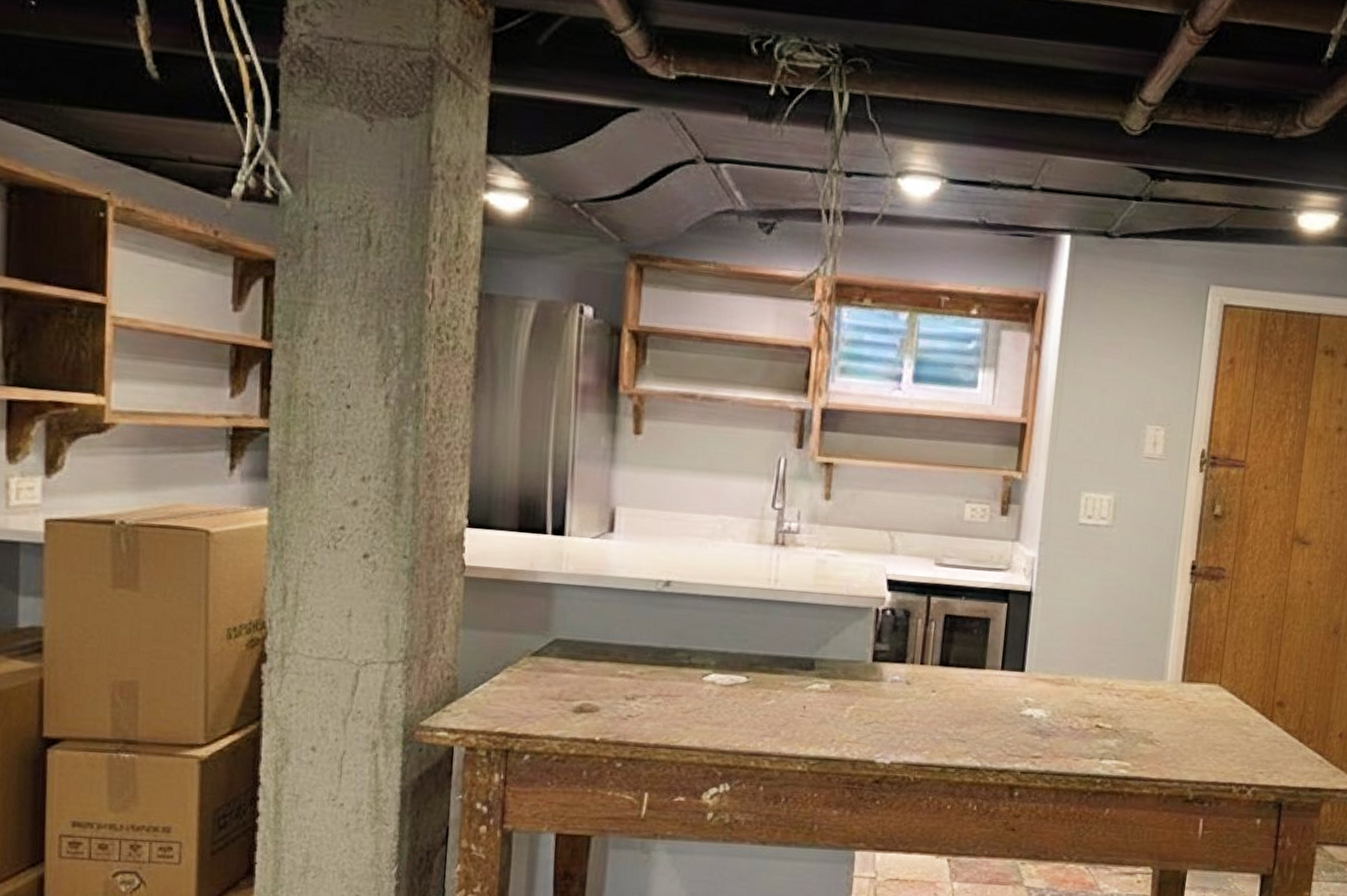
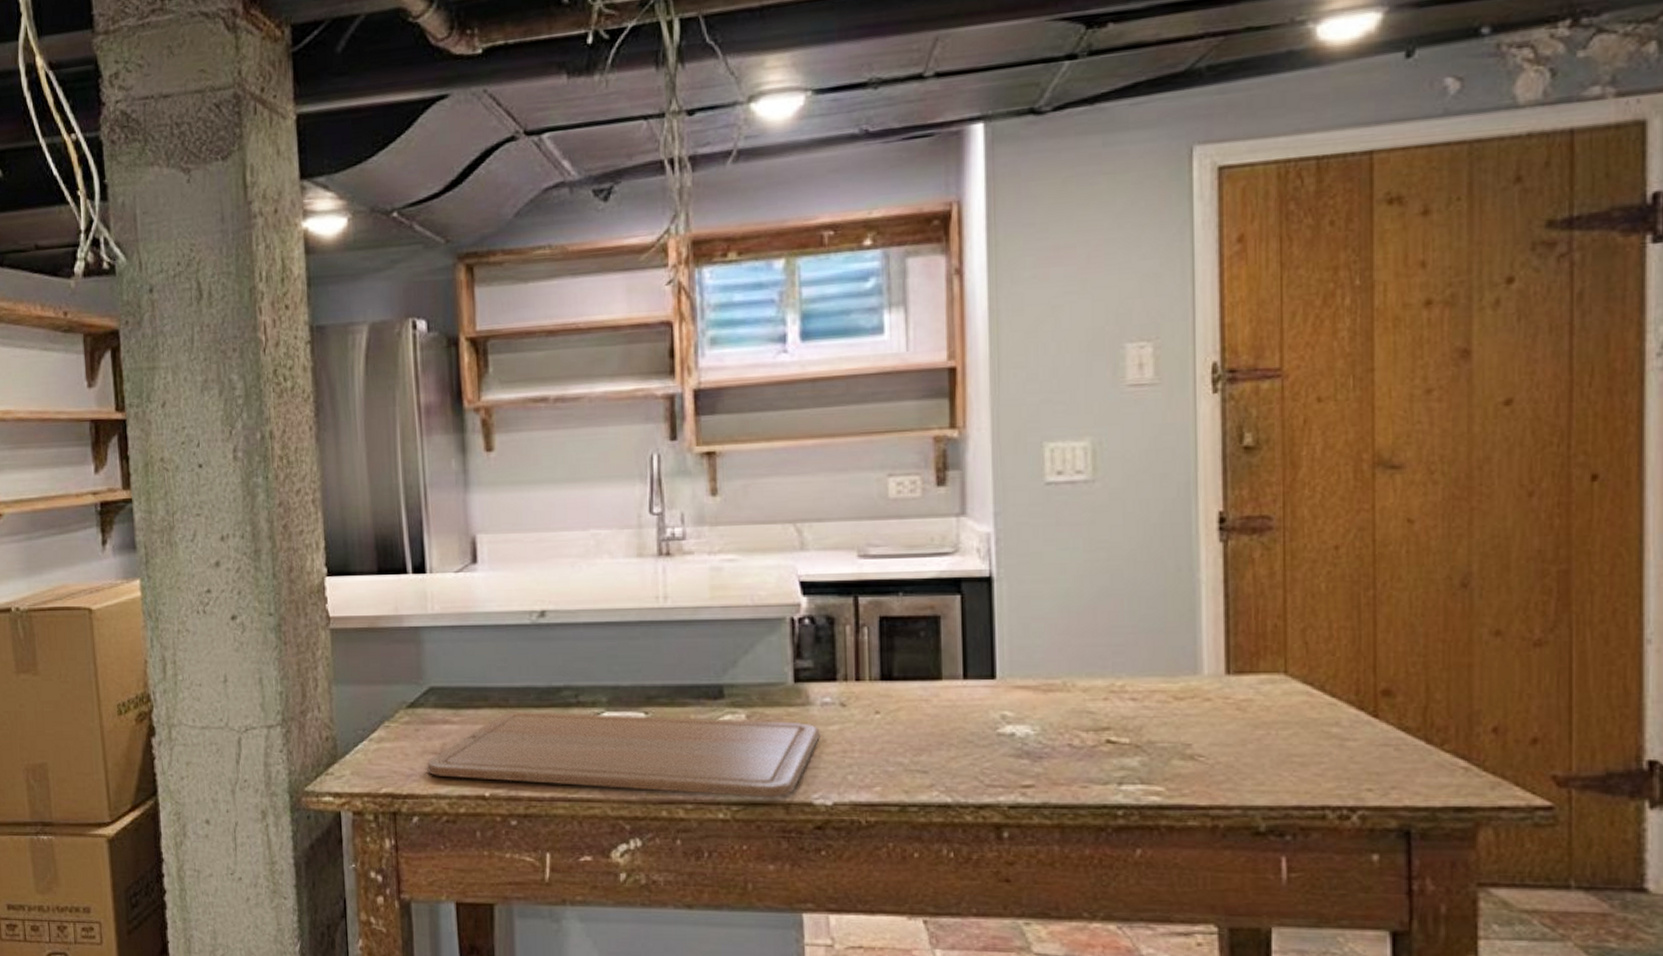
chopping board: none [543,666,888,755] -> present [427,711,820,798]

